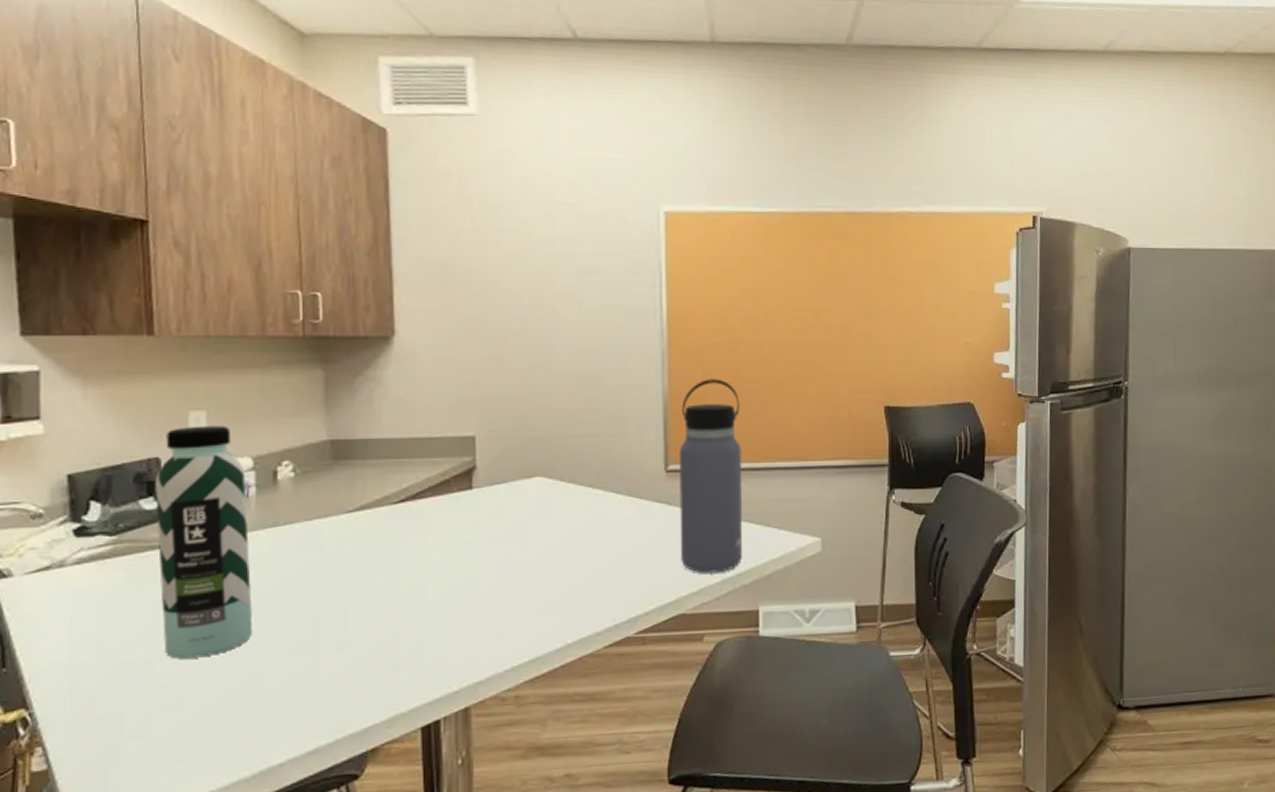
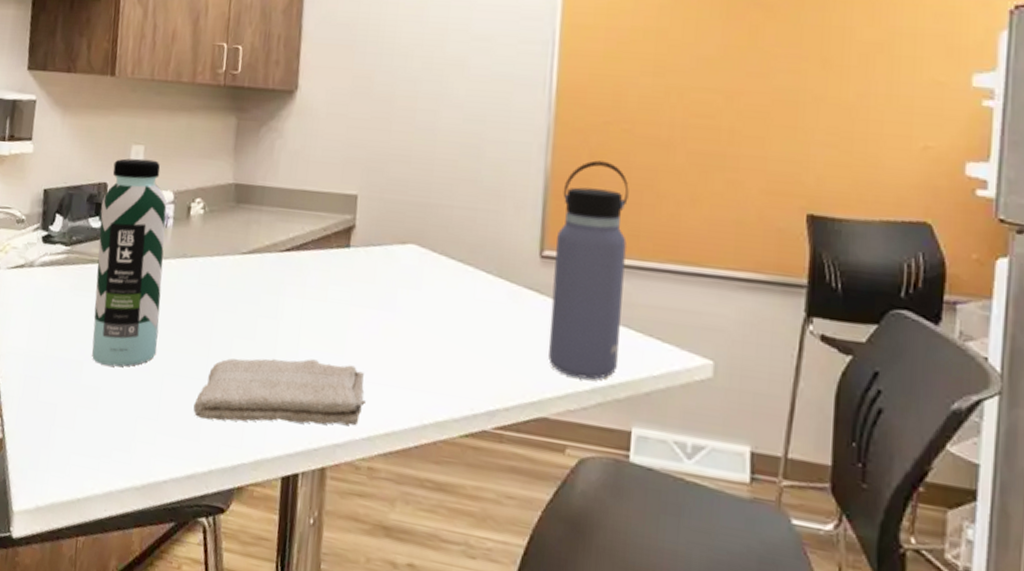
washcloth: none [308,603,505,690] -> present [193,358,365,425]

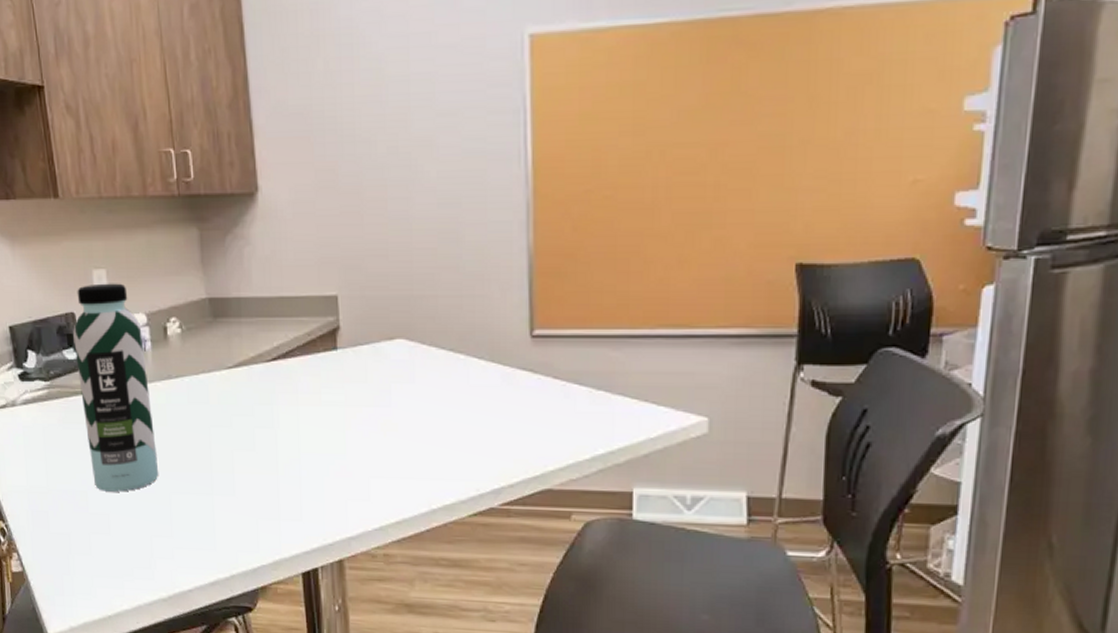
washcloth: present [193,358,365,425] -> none [205,462,373,530]
water bottle: present [548,160,629,380] -> none [546,232,616,449]

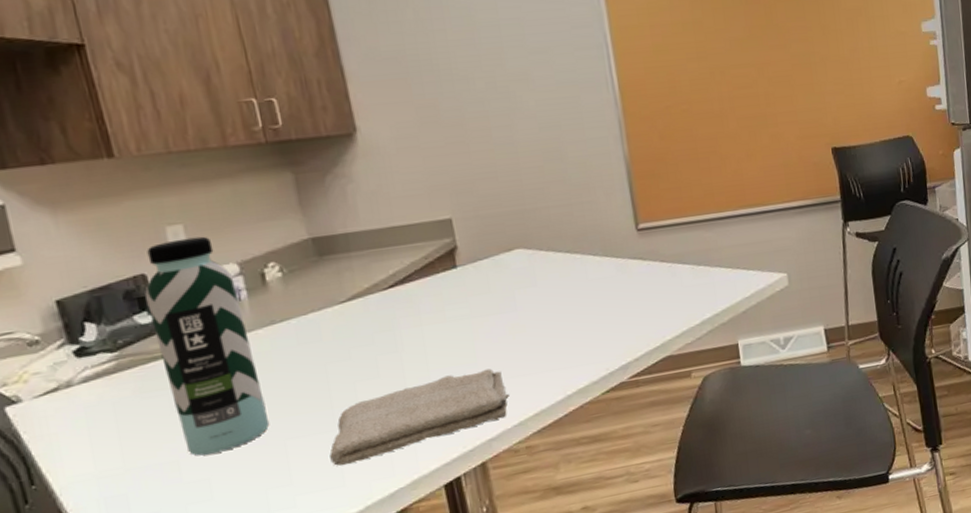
washcloth: none [205,462,373,530] -> present [329,368,509,466]

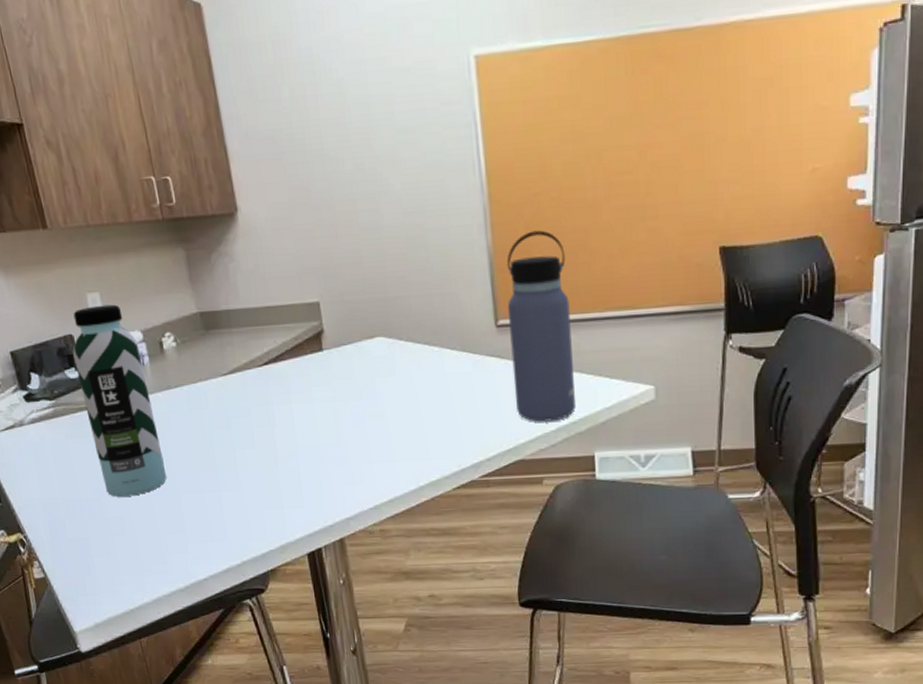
washcloth: present [329,368,509,466] -> none [214,451,366,522]
water bottle: none [643,139,718,318] -> present [506,230,577,422]

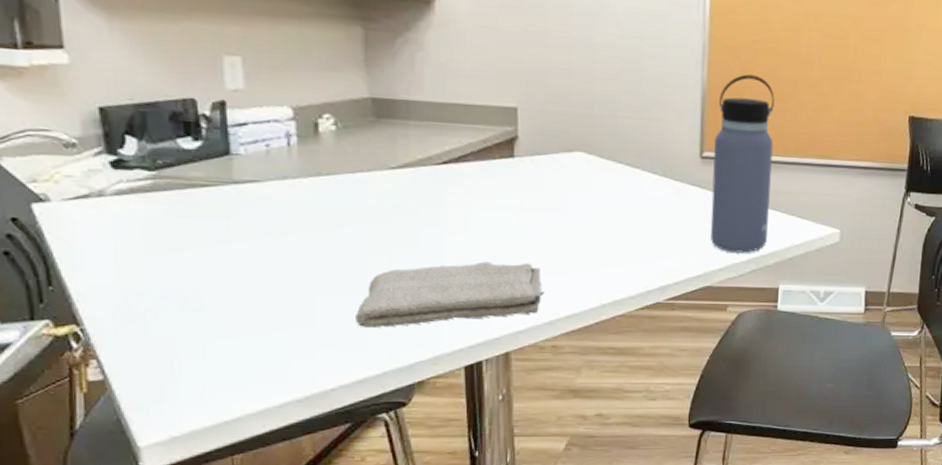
water bottle: present [72,304,167,497] -> none [192,71,300,291]
washcloth: none [214,451,366,522] -> present [356,261,544,327]

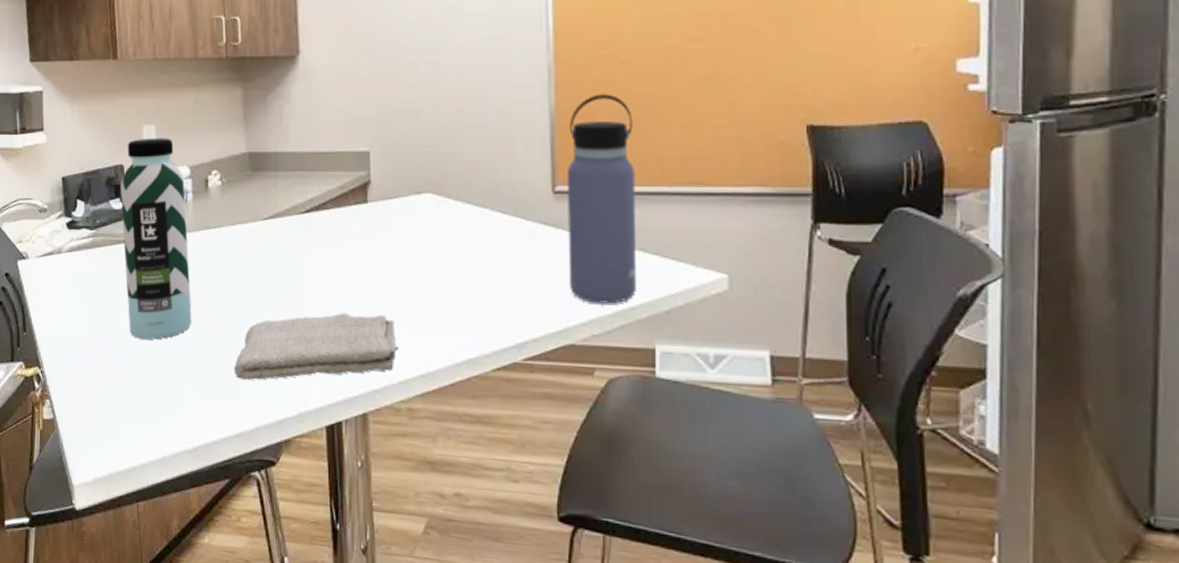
water bottle: none [192,71,300,291] -> present [120,138,192,340]

